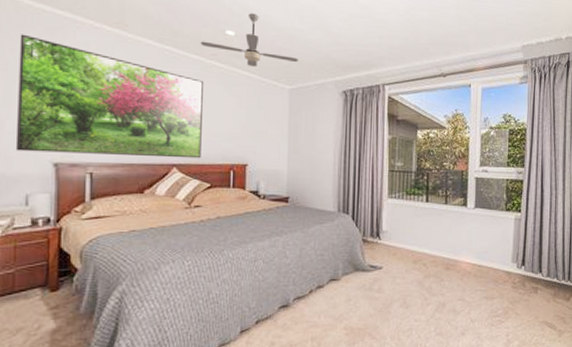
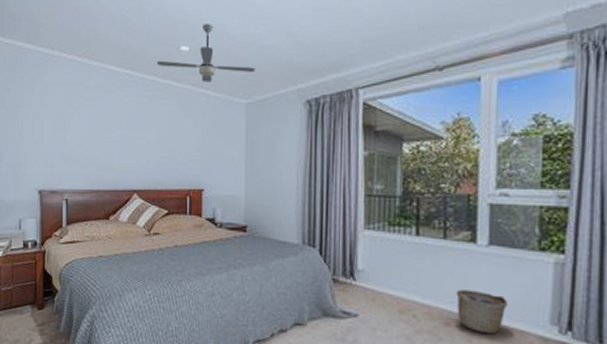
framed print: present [15,34,203,159] -> none [11,73,160,184]
basket: none [453,242,487,273] -> present [456,289,509,335]

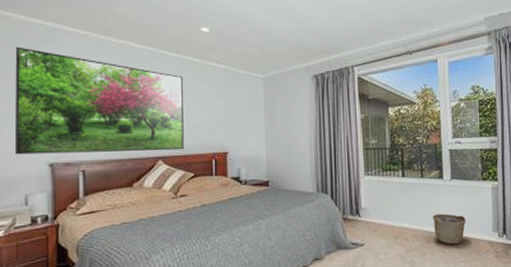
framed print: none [11,73,160,184] -> present [14,47,184,155]
ceiling fan: present [156,24,255,82] -> none [177,10,270,59]

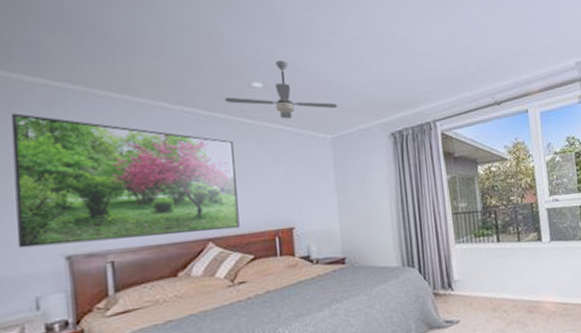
ceiling fan: none [177,10,270,59] -> present [224,60,337,119]
basket: present [432,213,467,245] -> none [533,279,570,313]

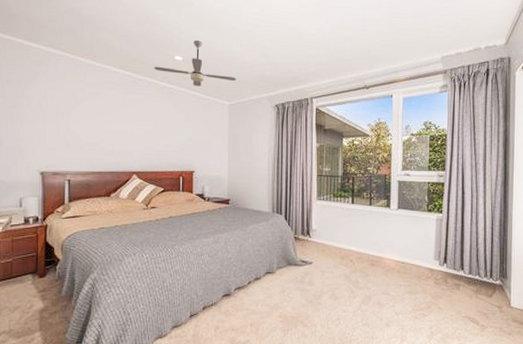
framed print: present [10,113,240,248] -> none [12,67,157,167]

